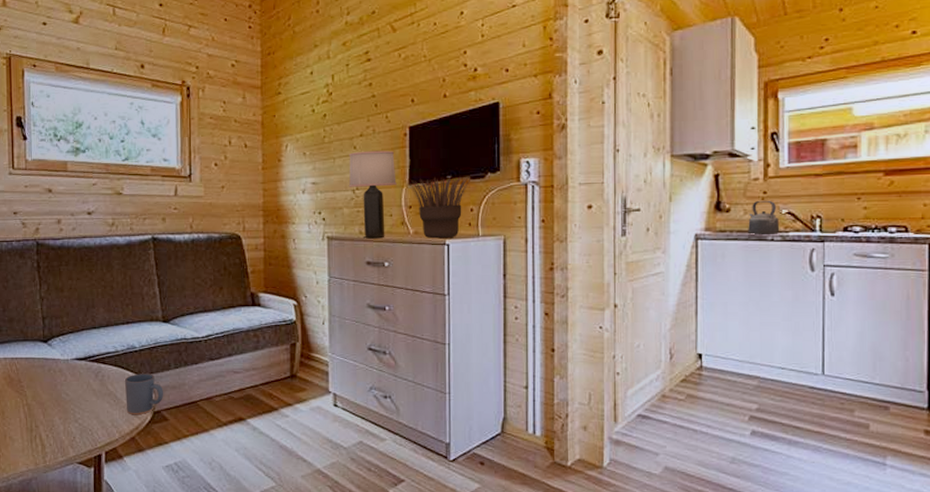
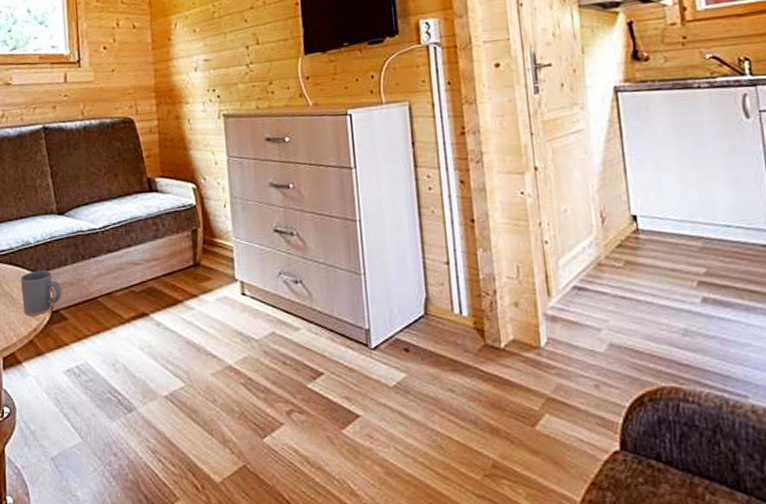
table lamp: present [348,150,397,240] -> none [240,21,292,115]
potted plant: present [406,176,471,239] -> none [301,42,369,110]
kettle: present [748,200,780,236] -> none [670,45,706,83]

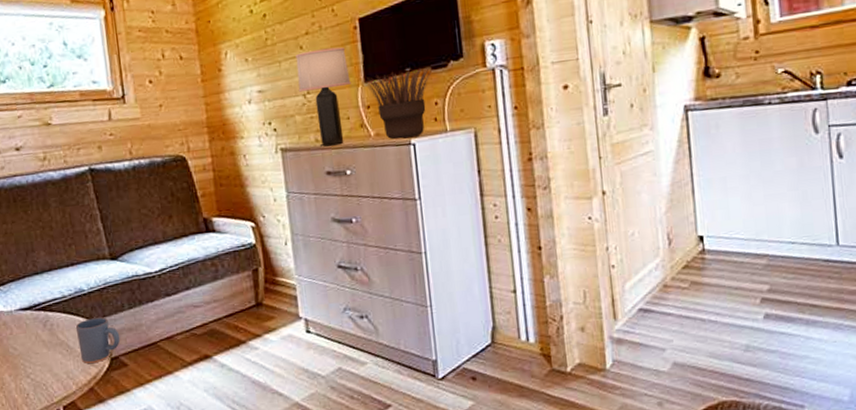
table lamp: none [240,21,292,115] -> present [295,47,351,148]
potted plant: none [301,42,369,110] -> present [361,67,433,140]

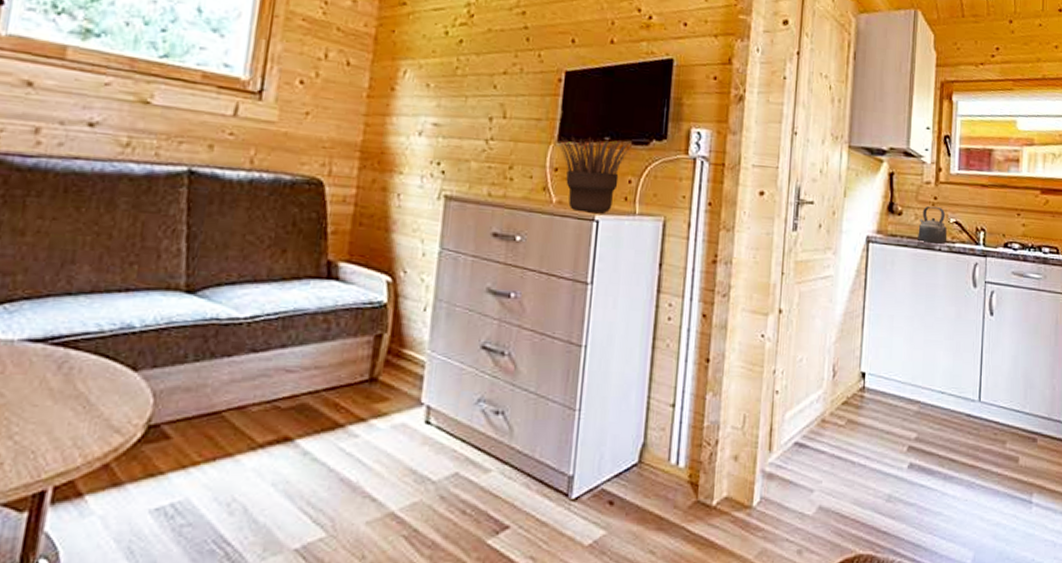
mug: present [75,317,121,363] -> none [102,367,171,429]
table lamp: present [295,47,351,148] -> none [480,92,544,206]
kettle: none [741,59,778,100] -> present [918,205,947,245]

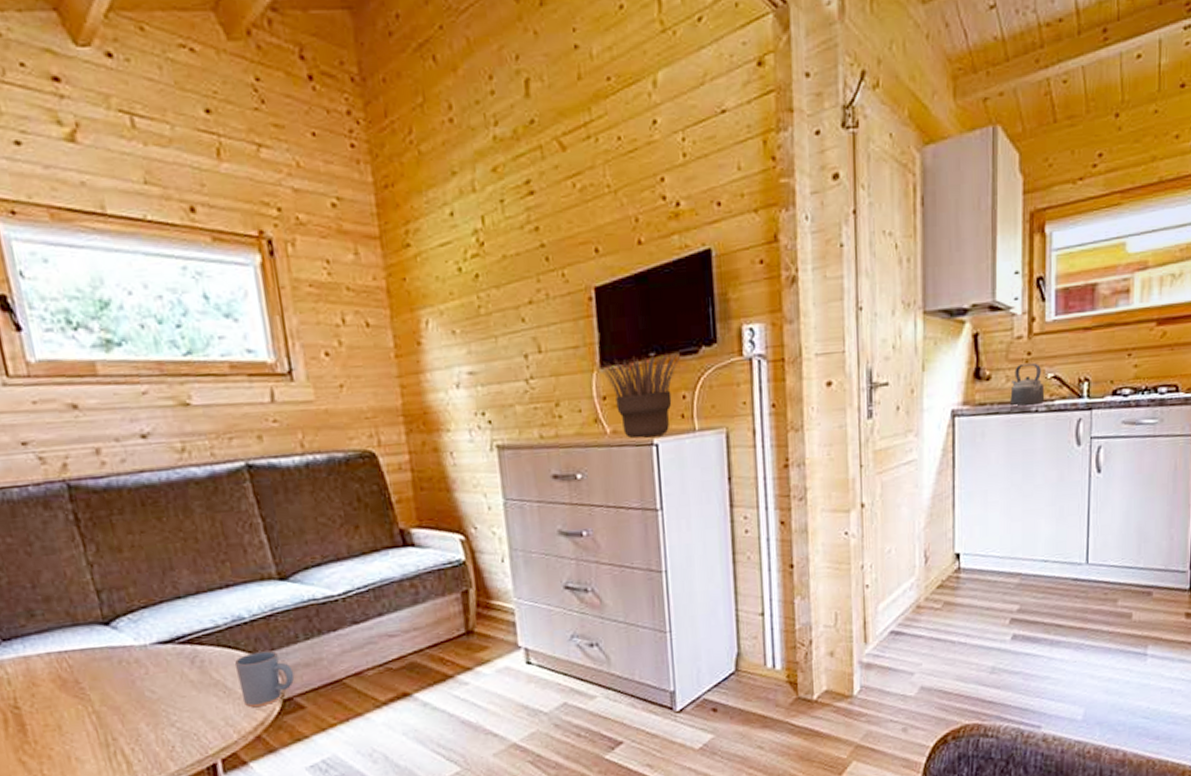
mug: none [102,367,171,429] -> present [234,650,295,707]

